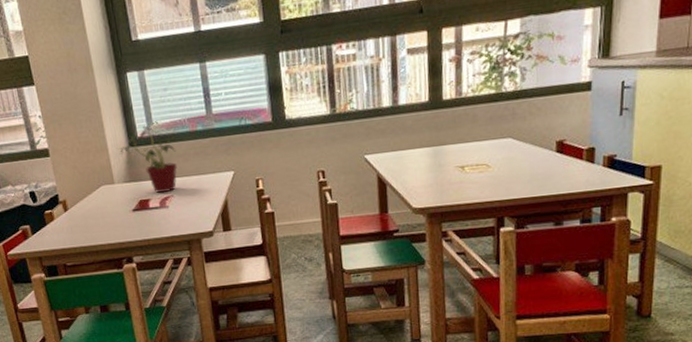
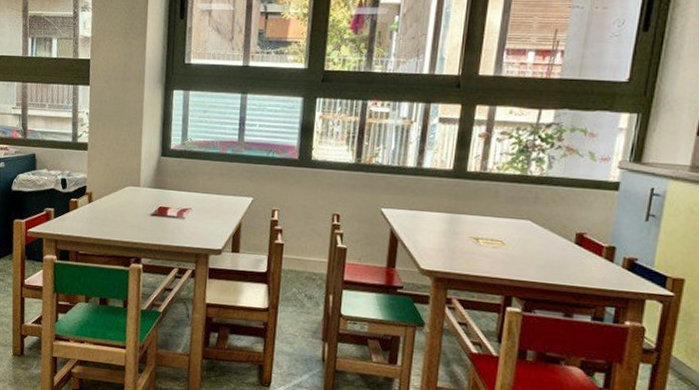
potted plant: present [118,125,178,193] -> none [150,139,203,204]

